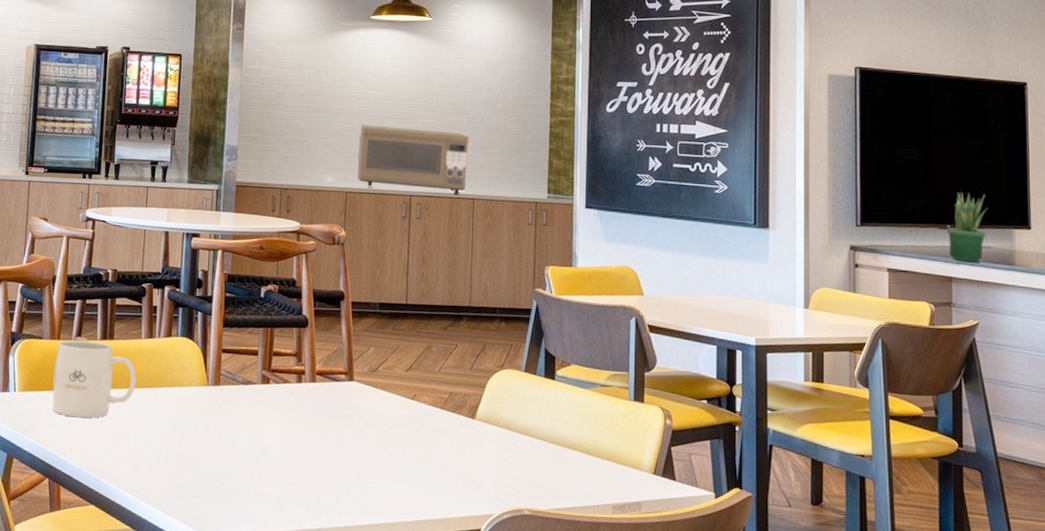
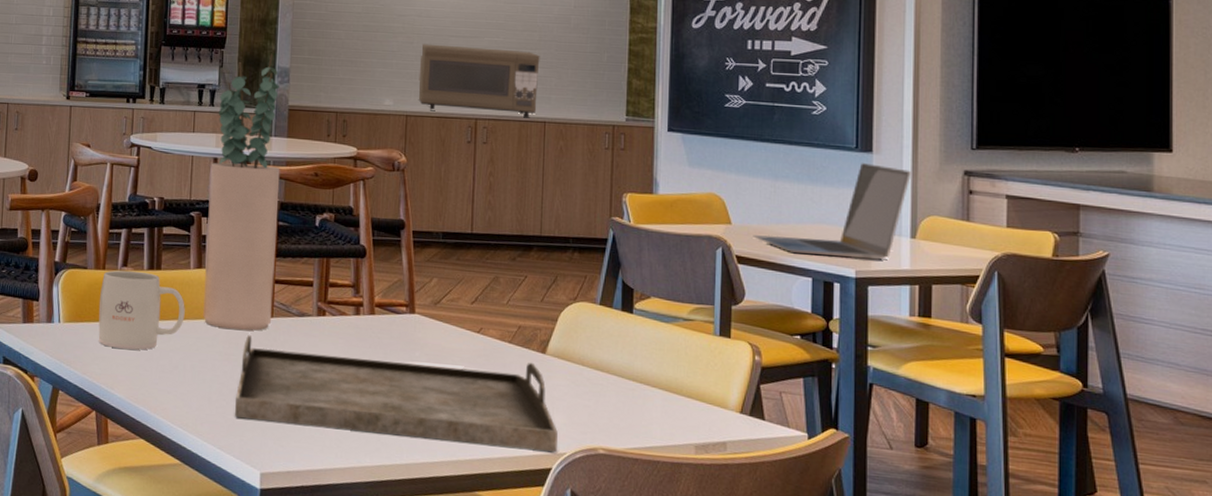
vase: none [153,132,228,399] -> present [203,53,280,331]
serving tray: none [183,403,486,513] -> present [235,335,558,452]
laptop: none [663,238,804,330] -> present [753,163,912,261]
planter: present [947,192,988,263] -> none [1075,112,1124,189]

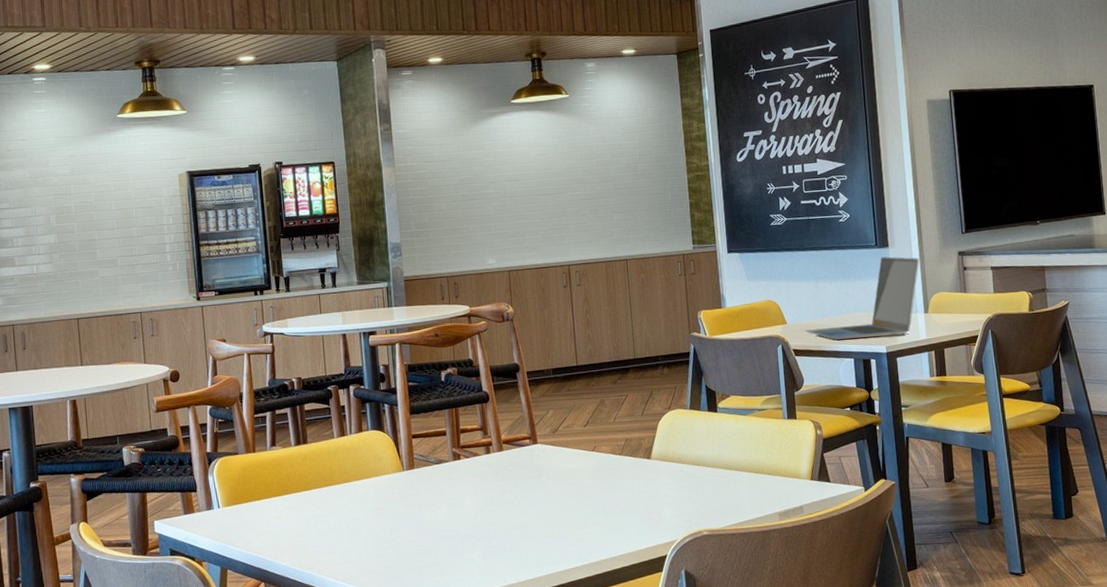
mug: present [98,270,185,350] -> none [253,448,335,522]
vase: present [203,53,280,331] -> none [340,231,414,487]
serving tray: present [235,335,558,452] -> none [390,468,670,563]
microwave: present [418,44,540,118] -> none [514,200,619,263]

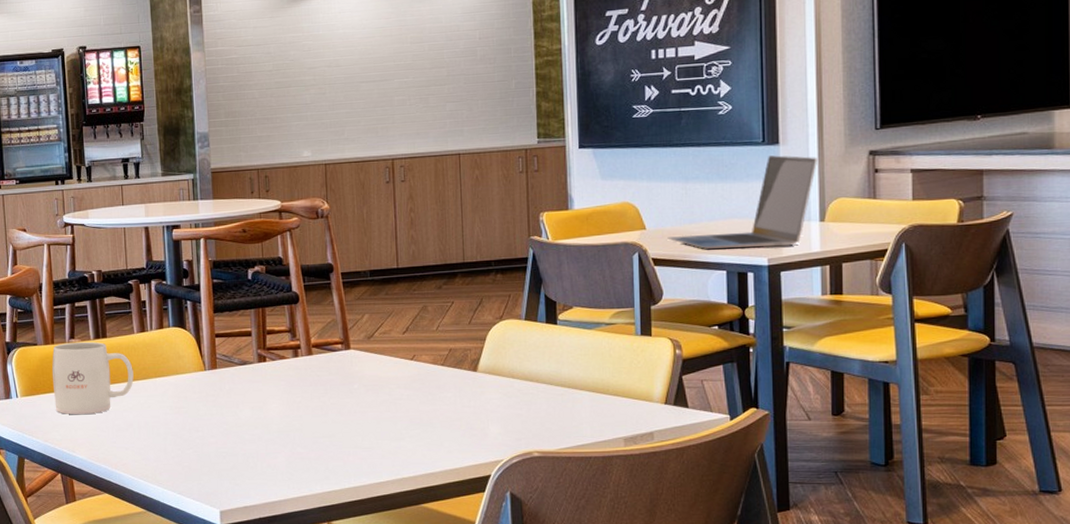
mug: none [253,448,335,522] -> present [51,341,134,415]

